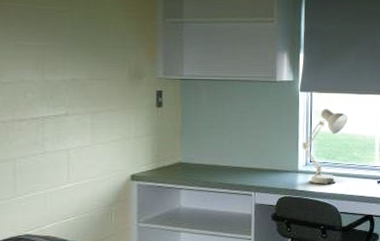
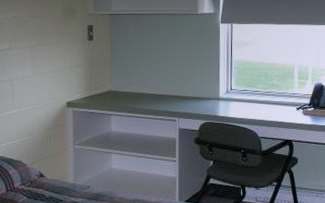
desk lamp: present [302,109,348,184] -> none [223,39,267,110]

